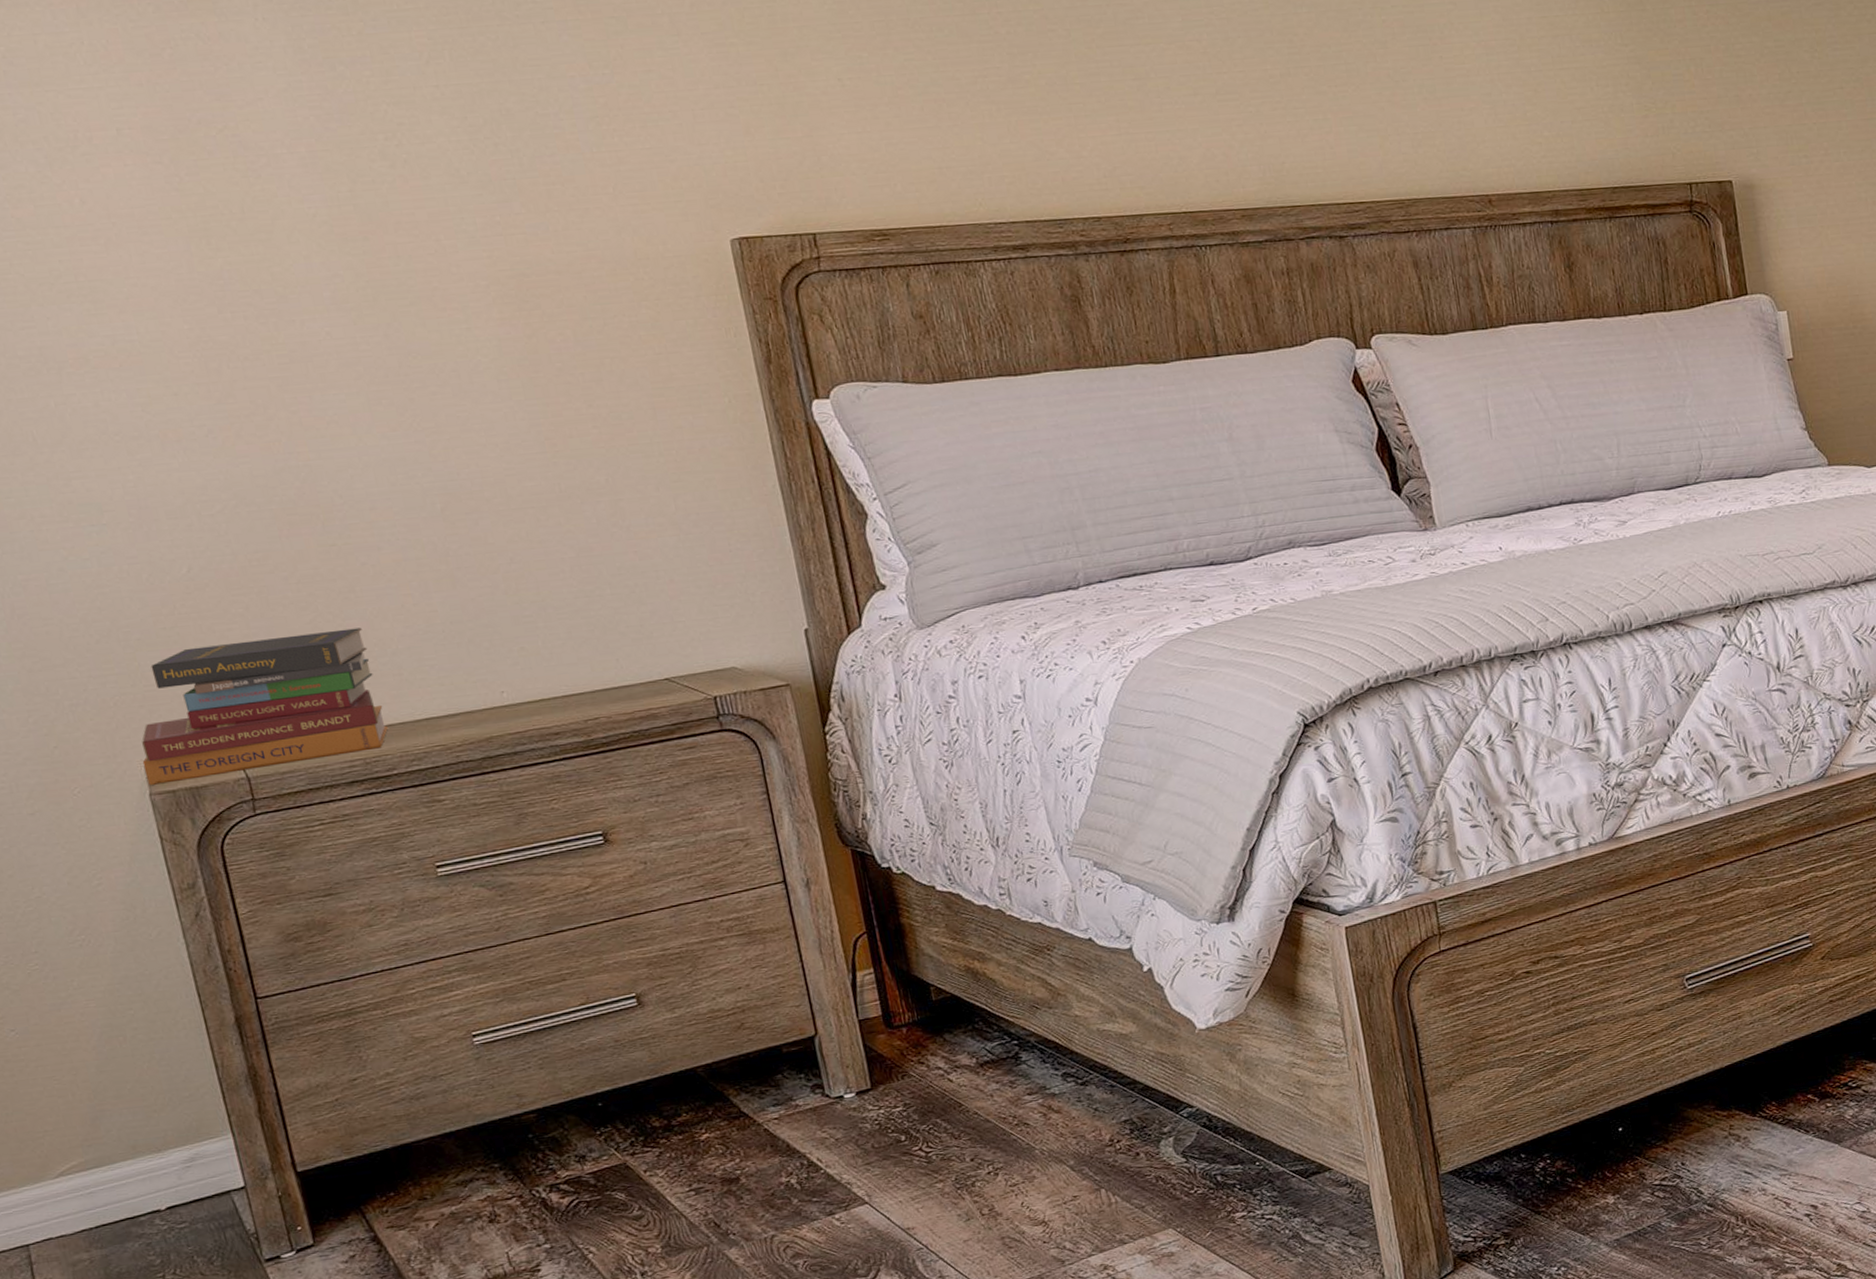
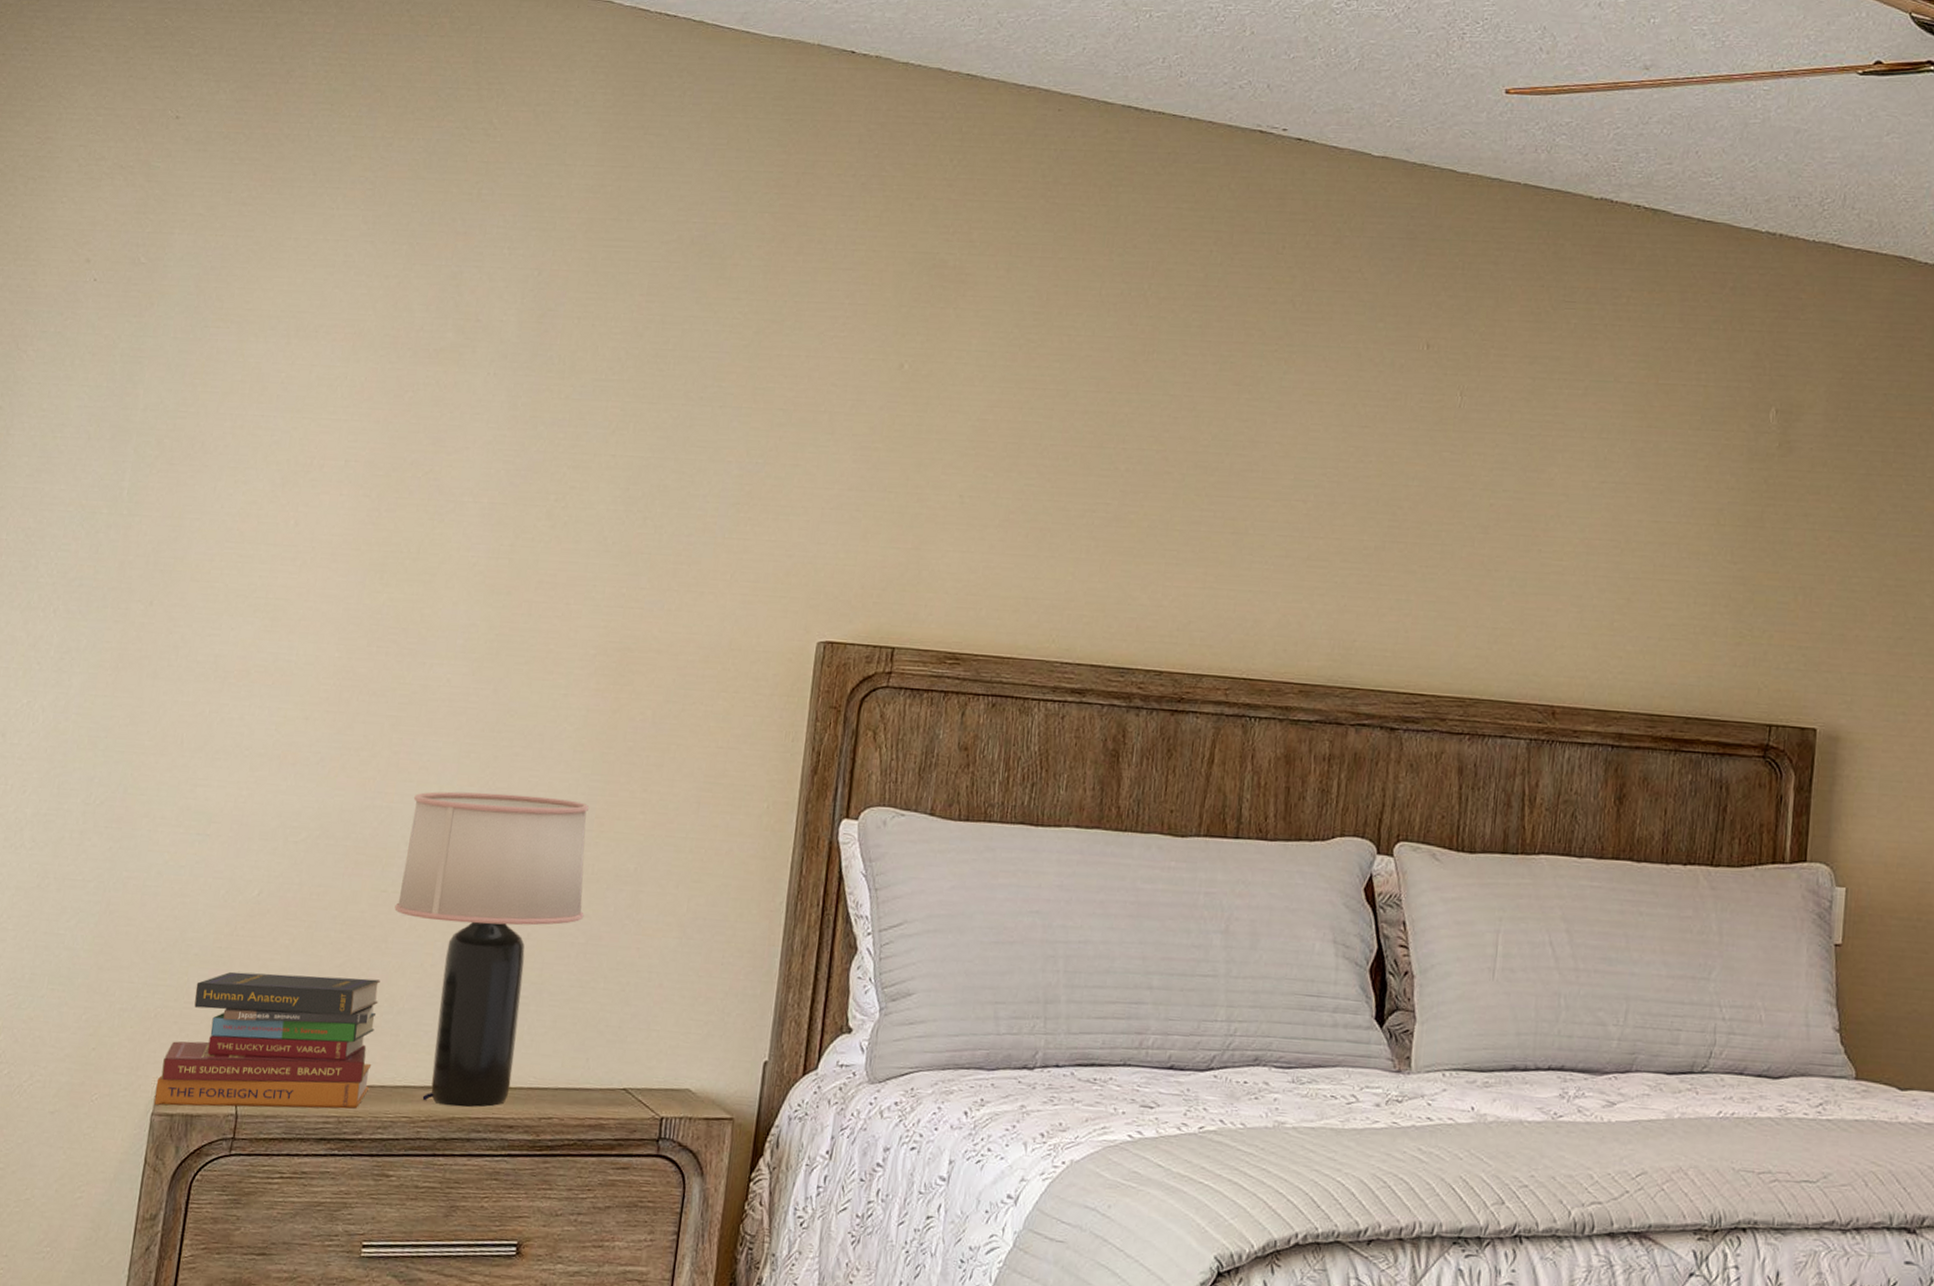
table lamp: none [332,427,566,728] -> present [394,791,590,1107]

